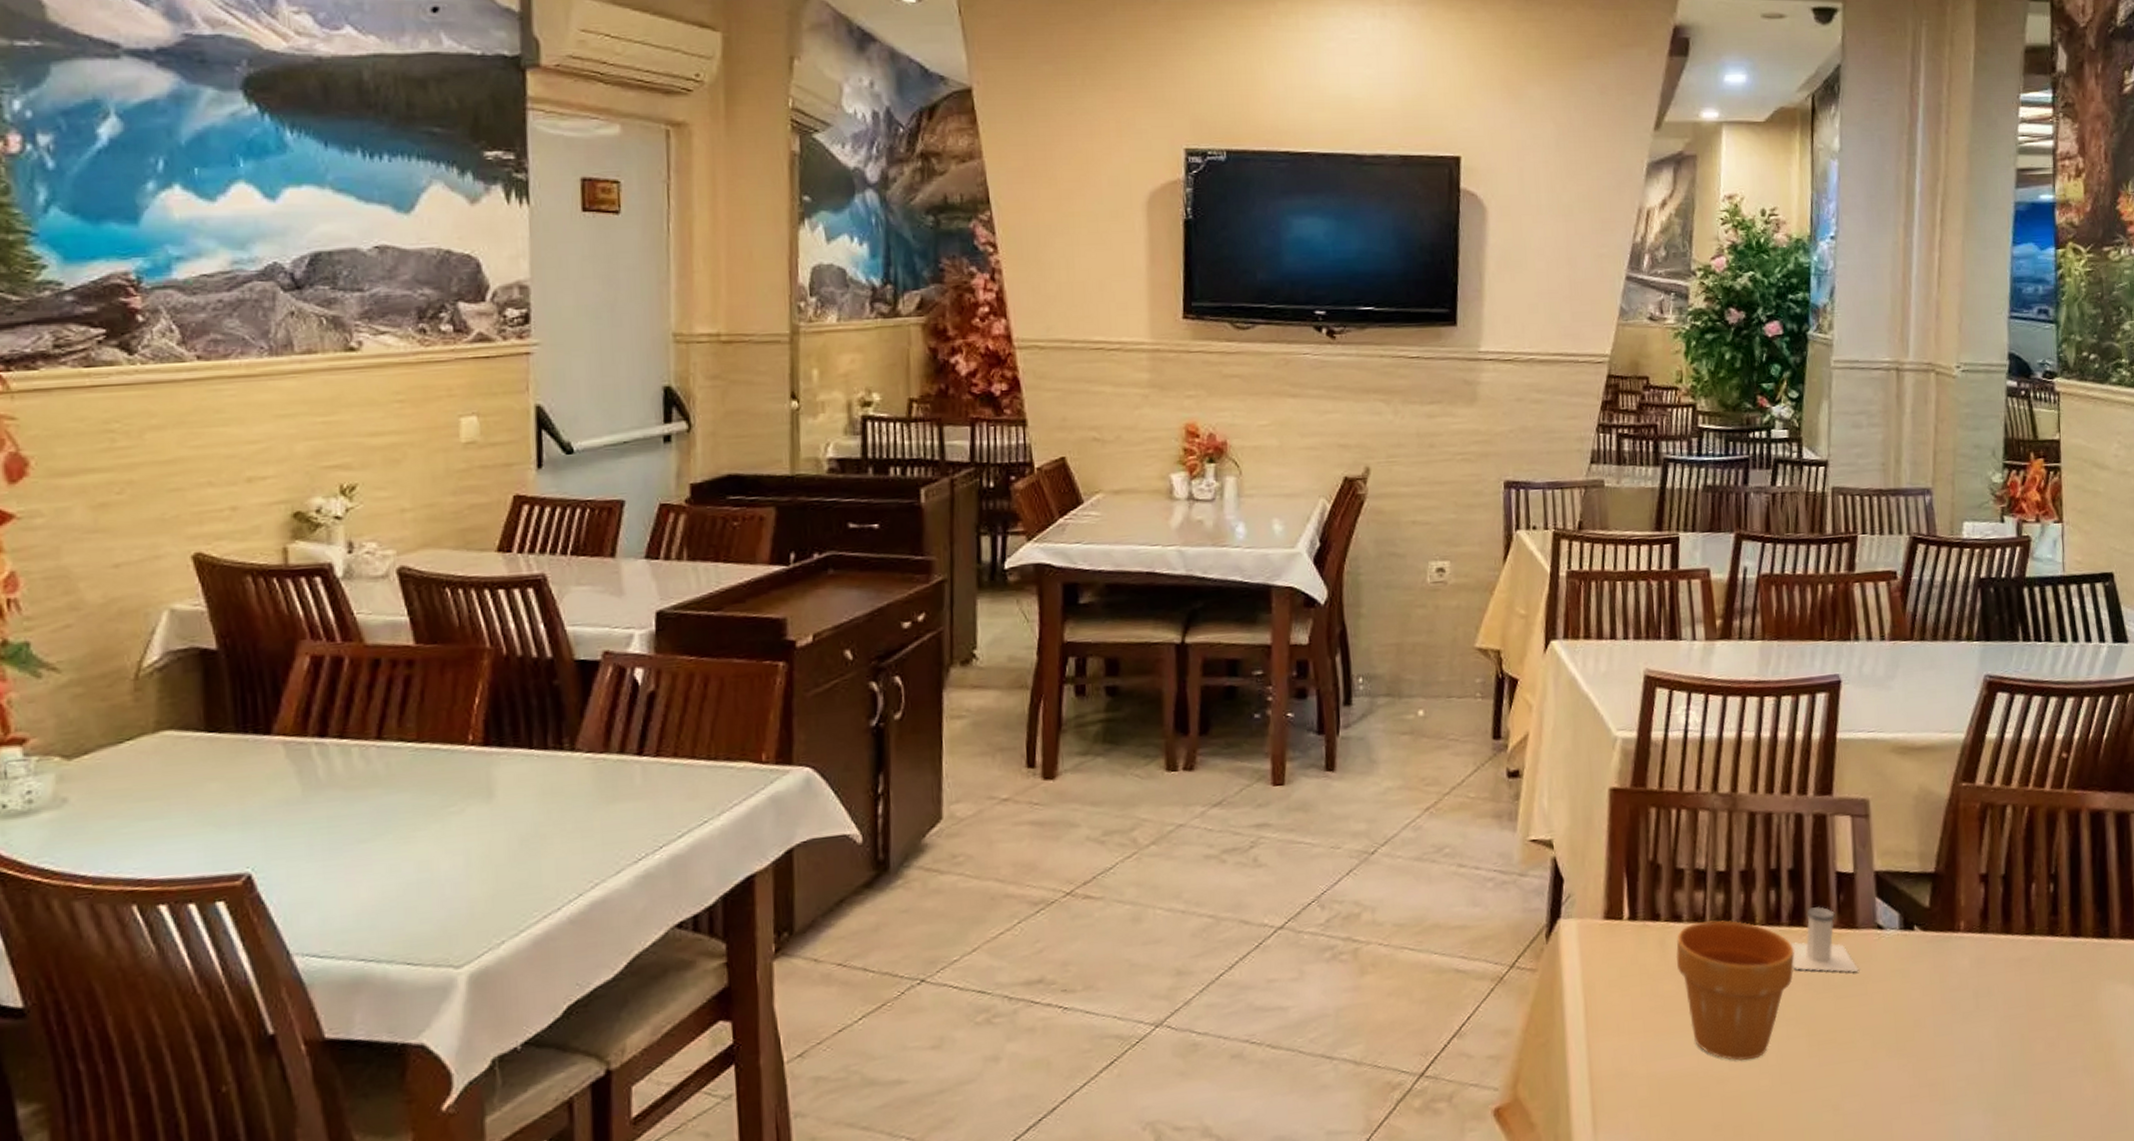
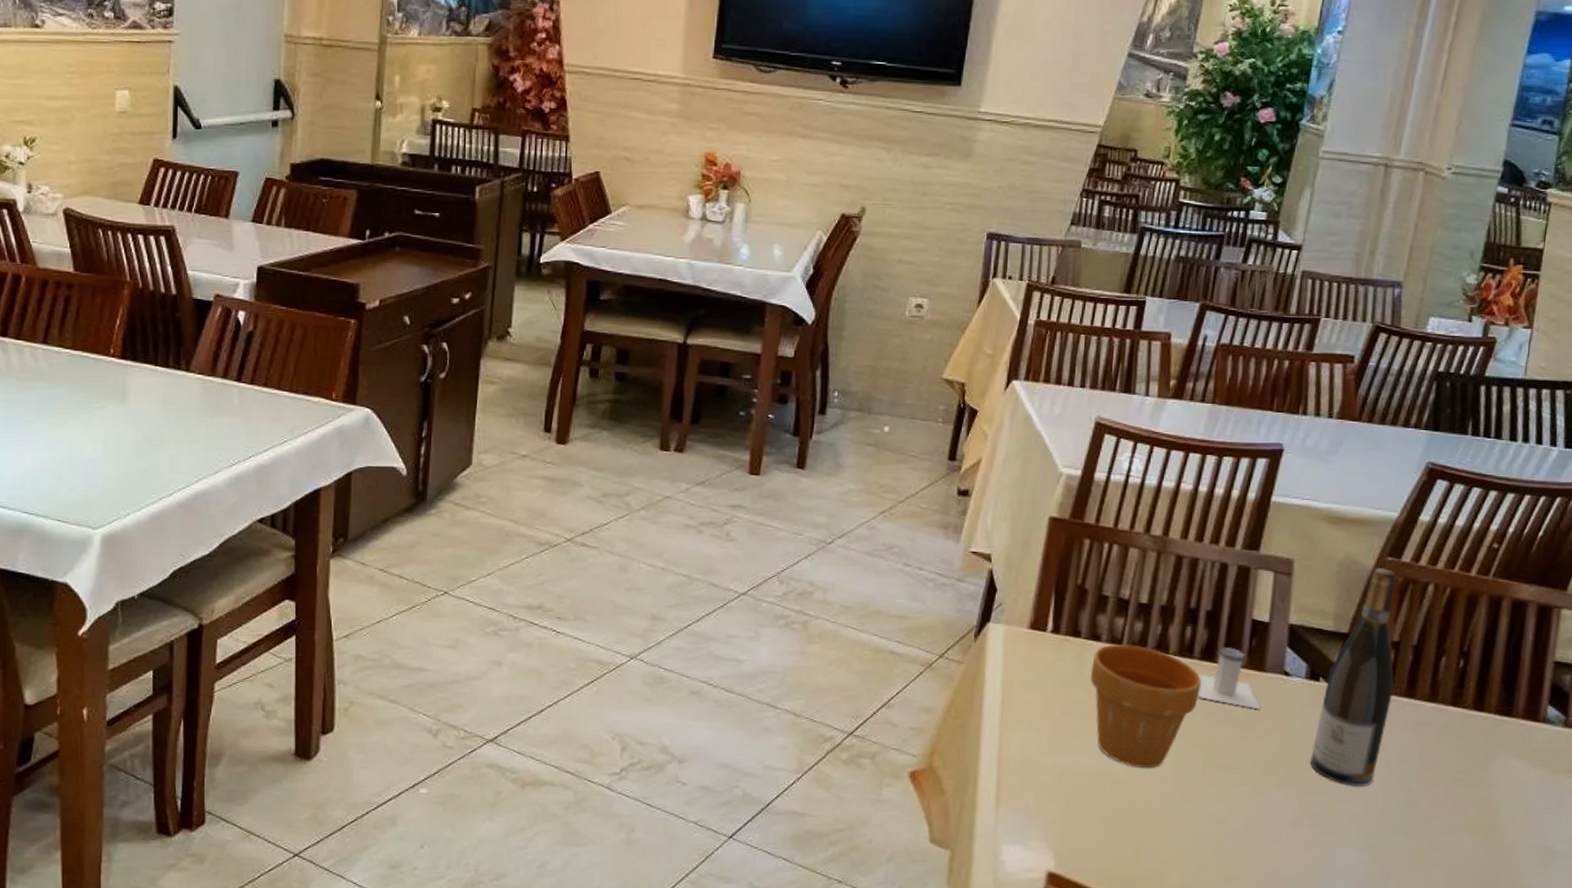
wine bottle: none [1917,794,1990,1043] -> present [1310,567,1396,787]

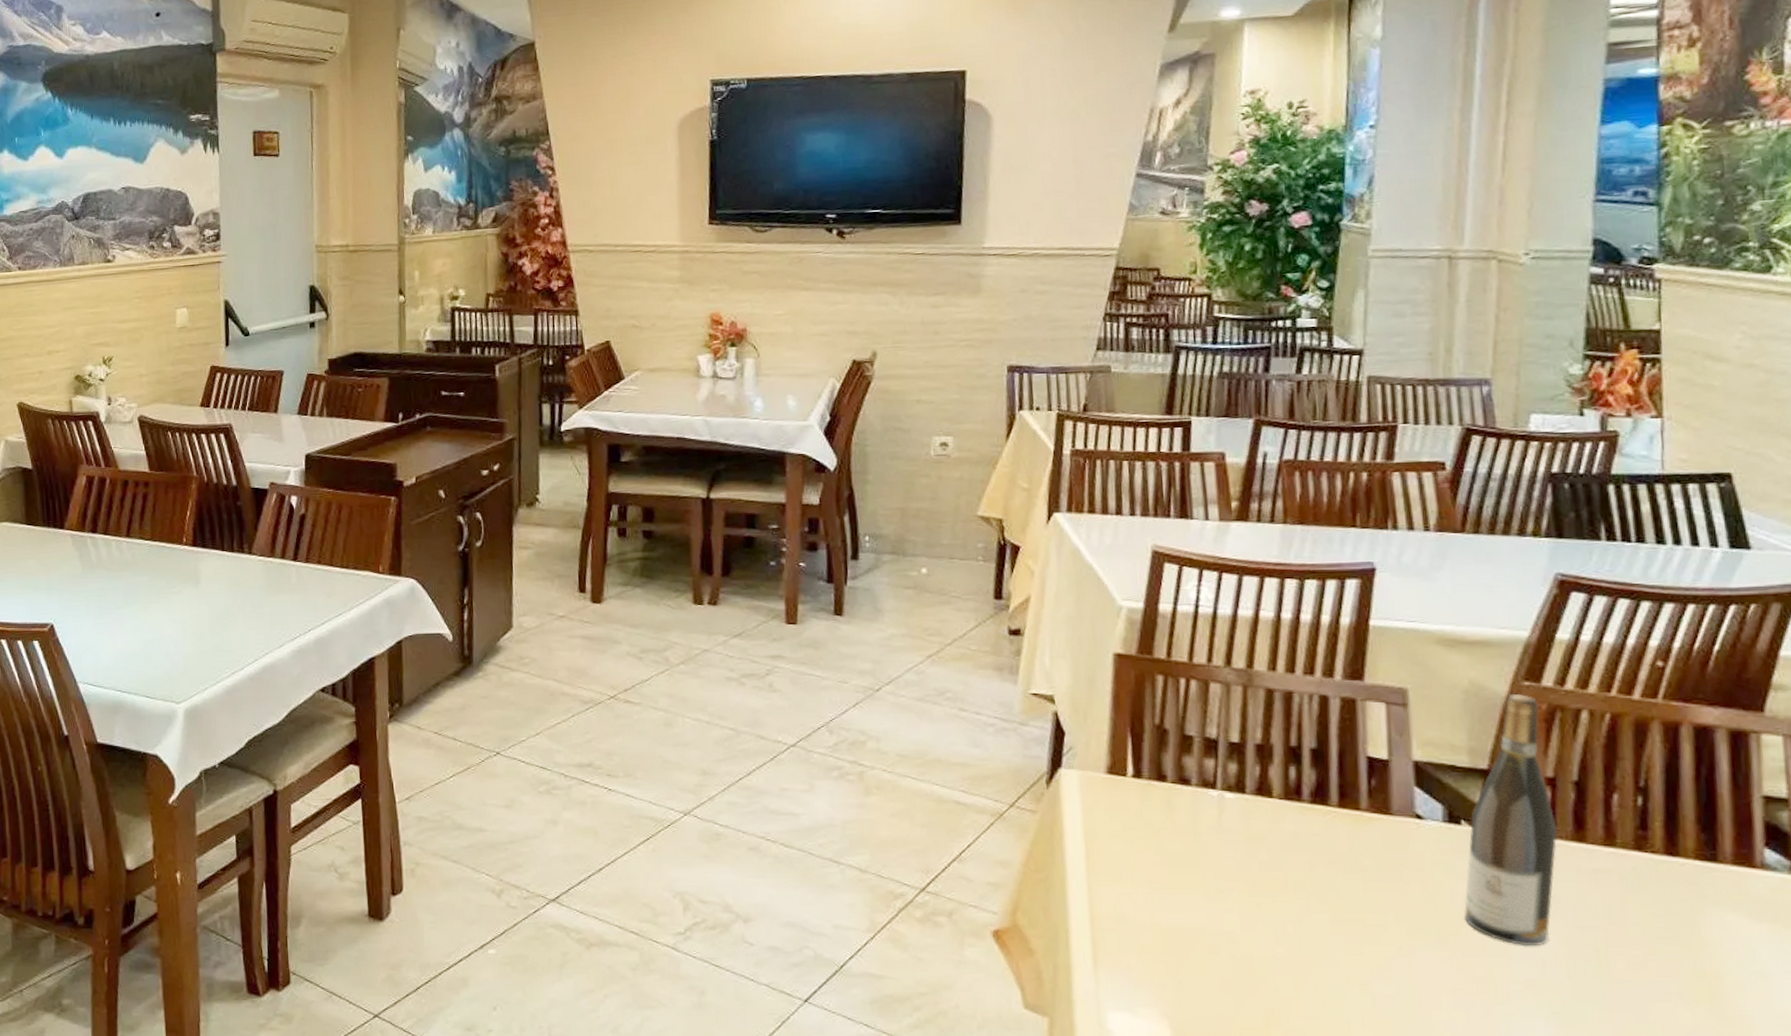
flower pot: present [1090,643,1202,769] -> none [1183,787,1317,926]
salt shaker: present [1198,647,1260,710] -> none [1312,788,1393,858]

